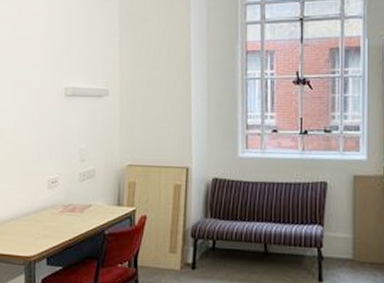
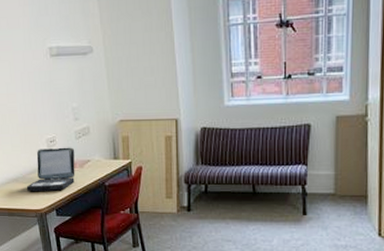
laptop: none [18,189,77,237] -> present [26,147,75,191]

